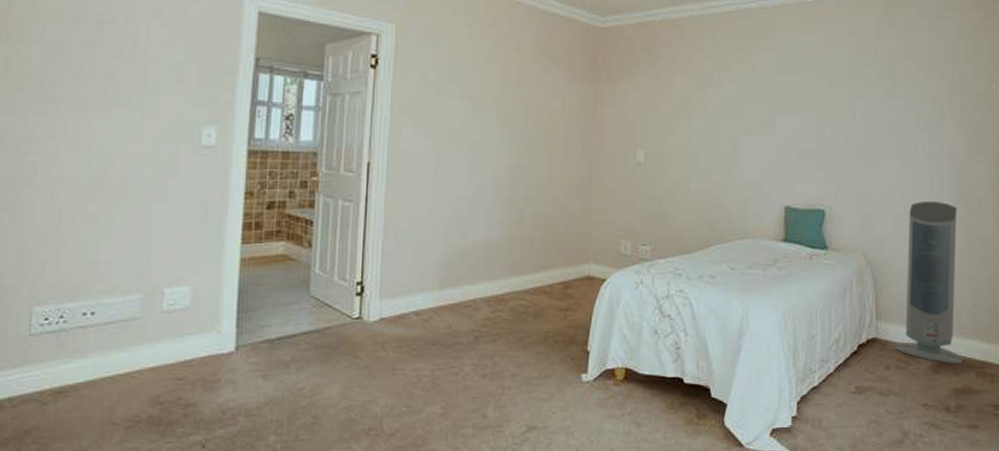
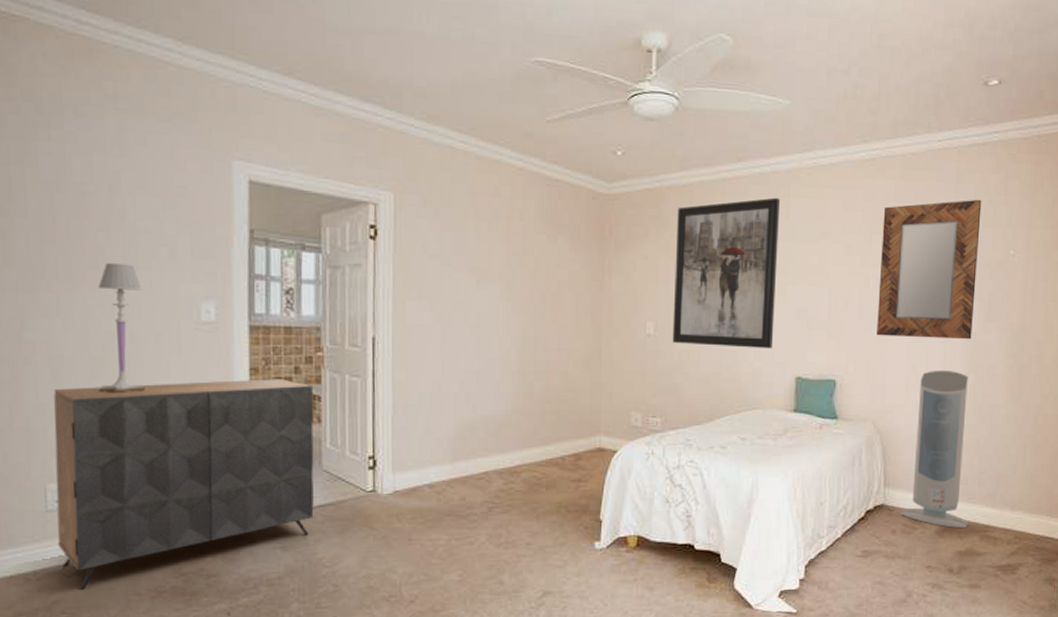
dresser: none [37,203,307,418] -> present [53,379,315,589]
table lamp: none [94,87,147,217] -> present [98,262,146,394]
wall art: none [662,32,768,179] -> present [672,197,781,349]
home mirror: none [864,35,963,171] -> present [877,199,982,340]

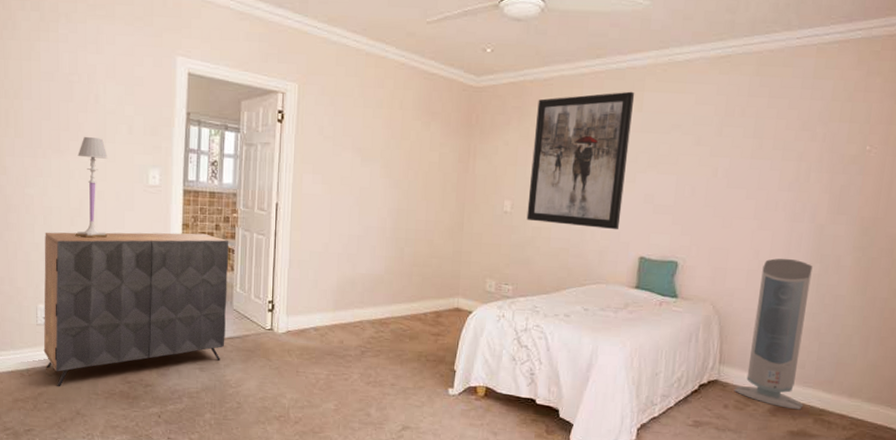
home mirror: present [877,199,982,340] -> none [721,95,839,231]

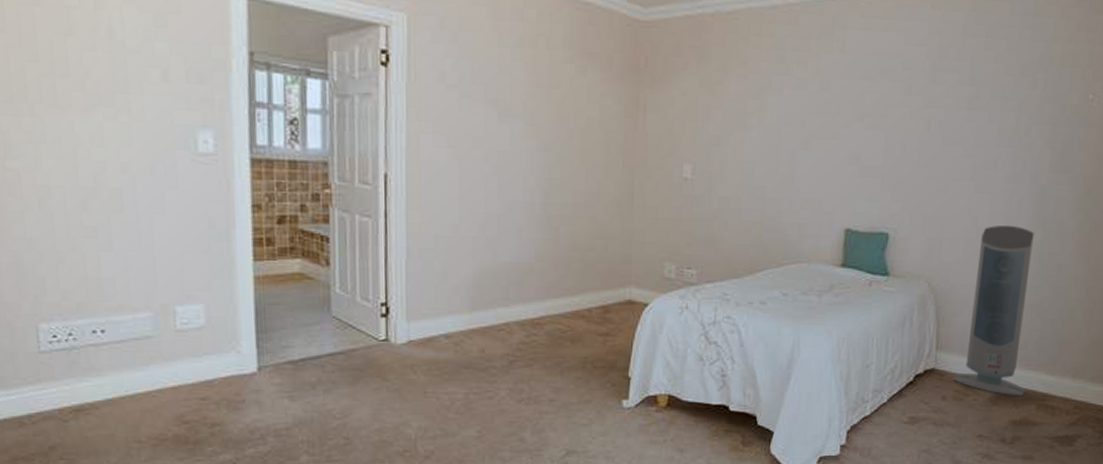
dresser: present [43,232,229,386] -> none [42,216,323,435]
table lamp: present [75,136,108,239] -> none [86,85,141,230]
wall art: present [526,91,635,230] -> none [711,28,836,198]

